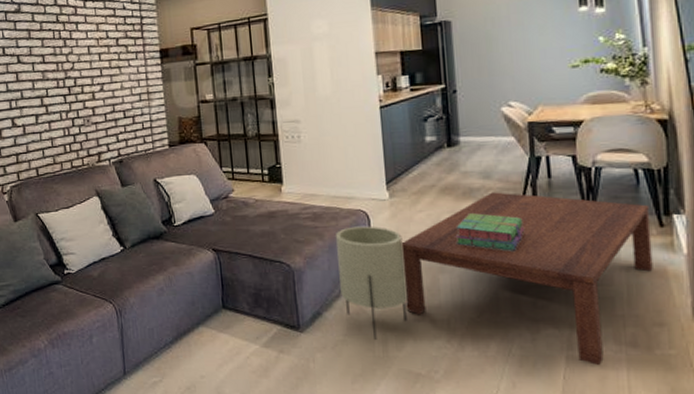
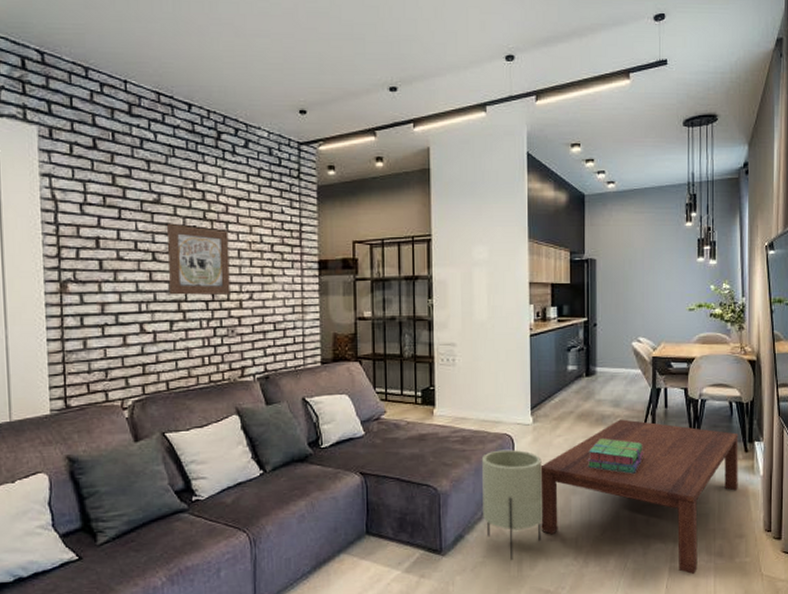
wall art: none [28,29,84,92] -> present [167,224,230,295]

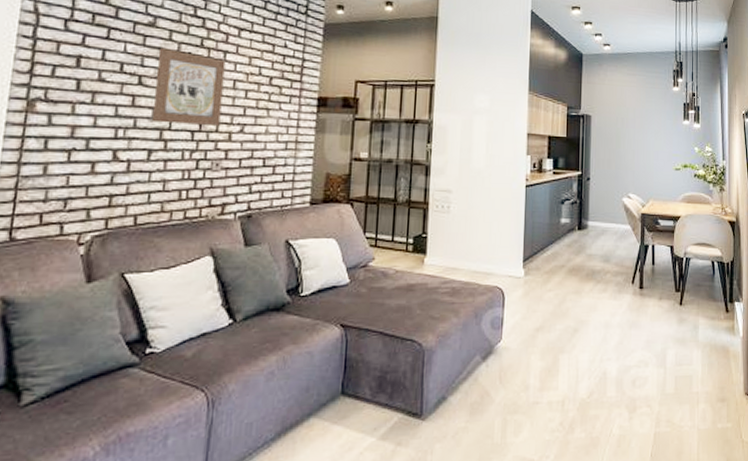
planter: present [481,449,542,561] -> none [468,303,532,427]
coffee table: present [540,419,739,575] -> none [527,275,720,442]
stack of books: present [587,439,644,474] -> none [576,295,632,332]

